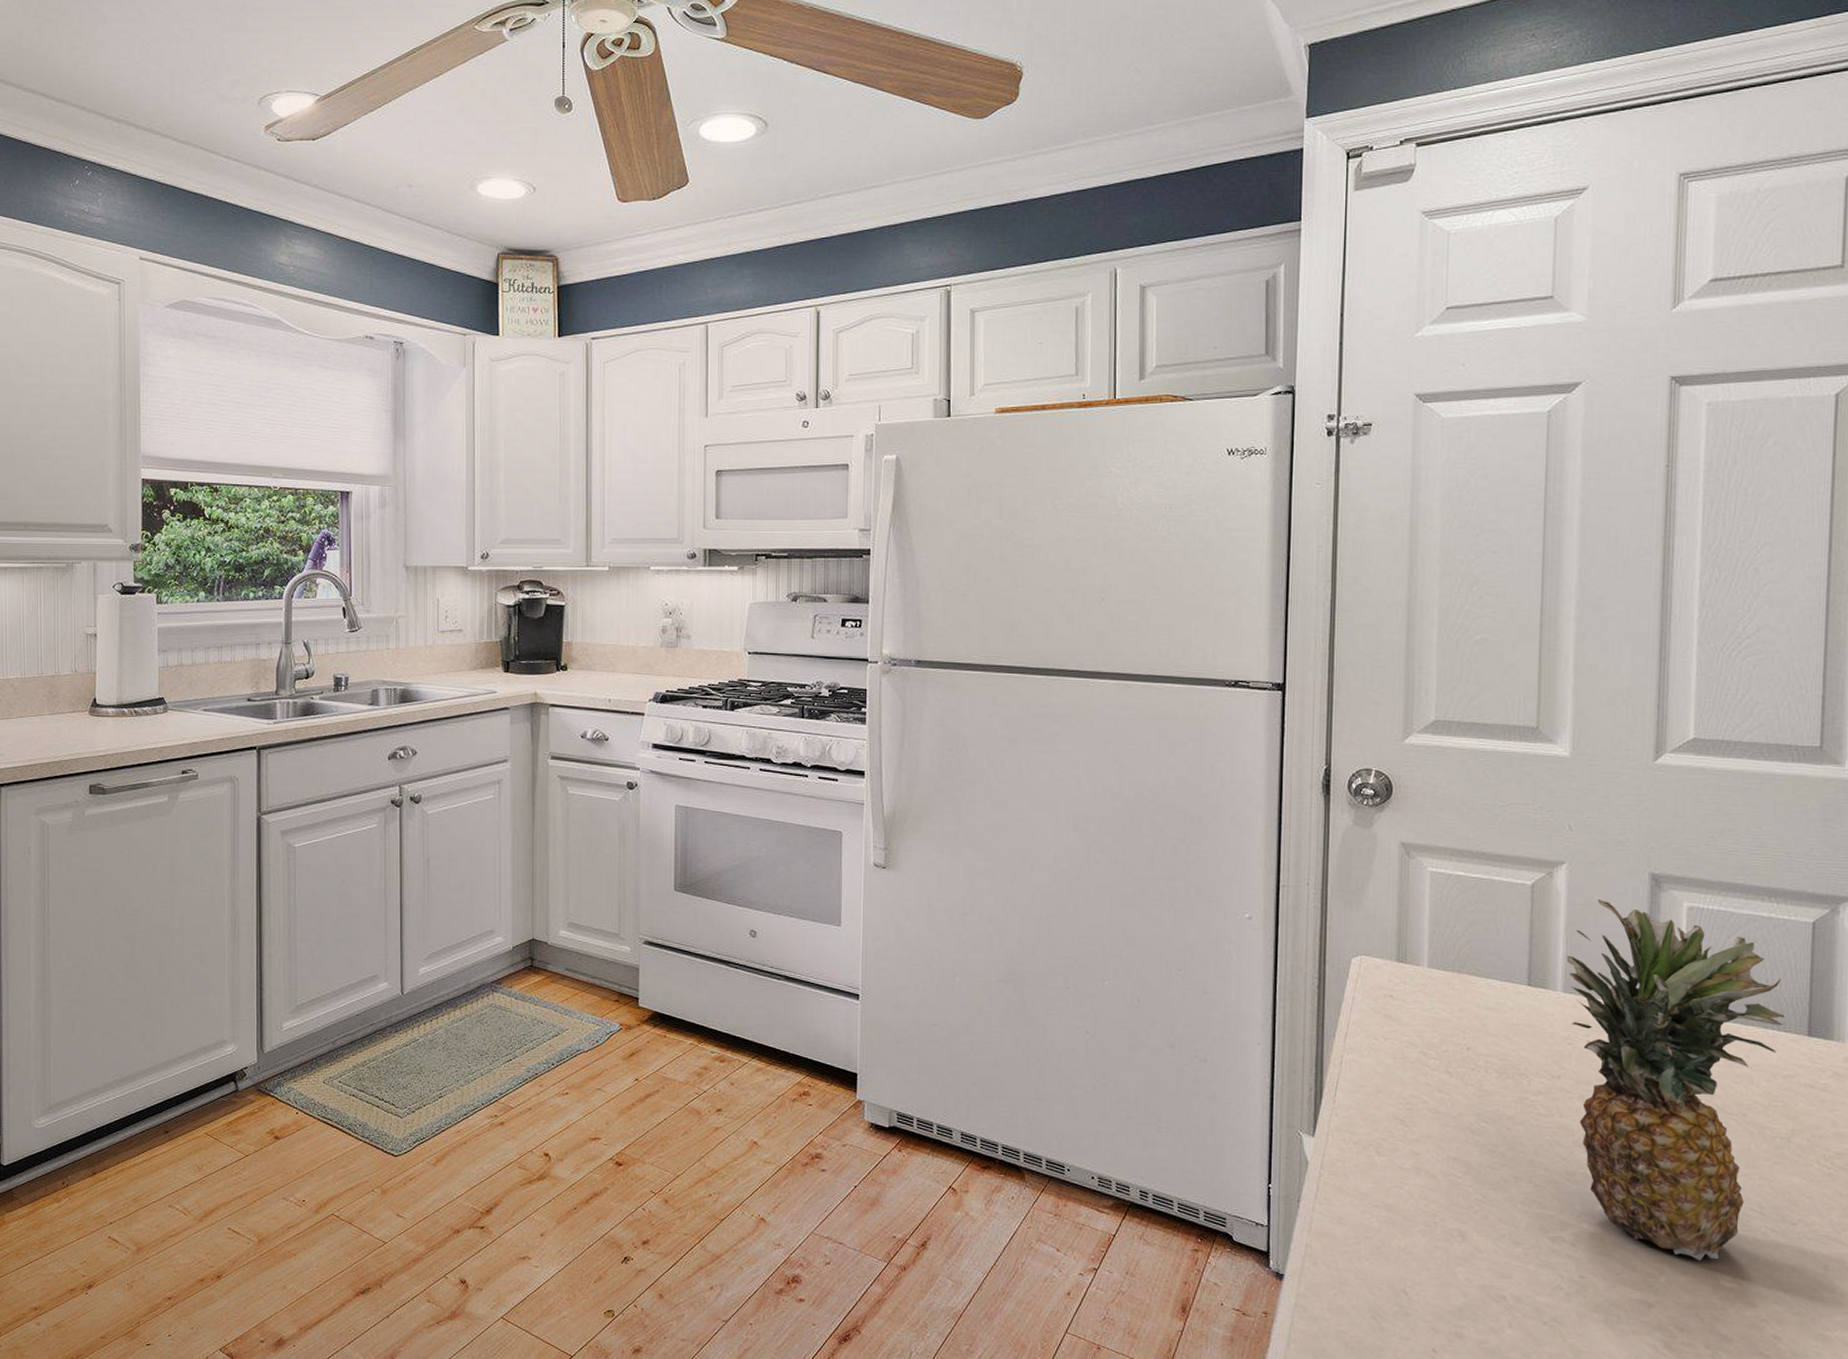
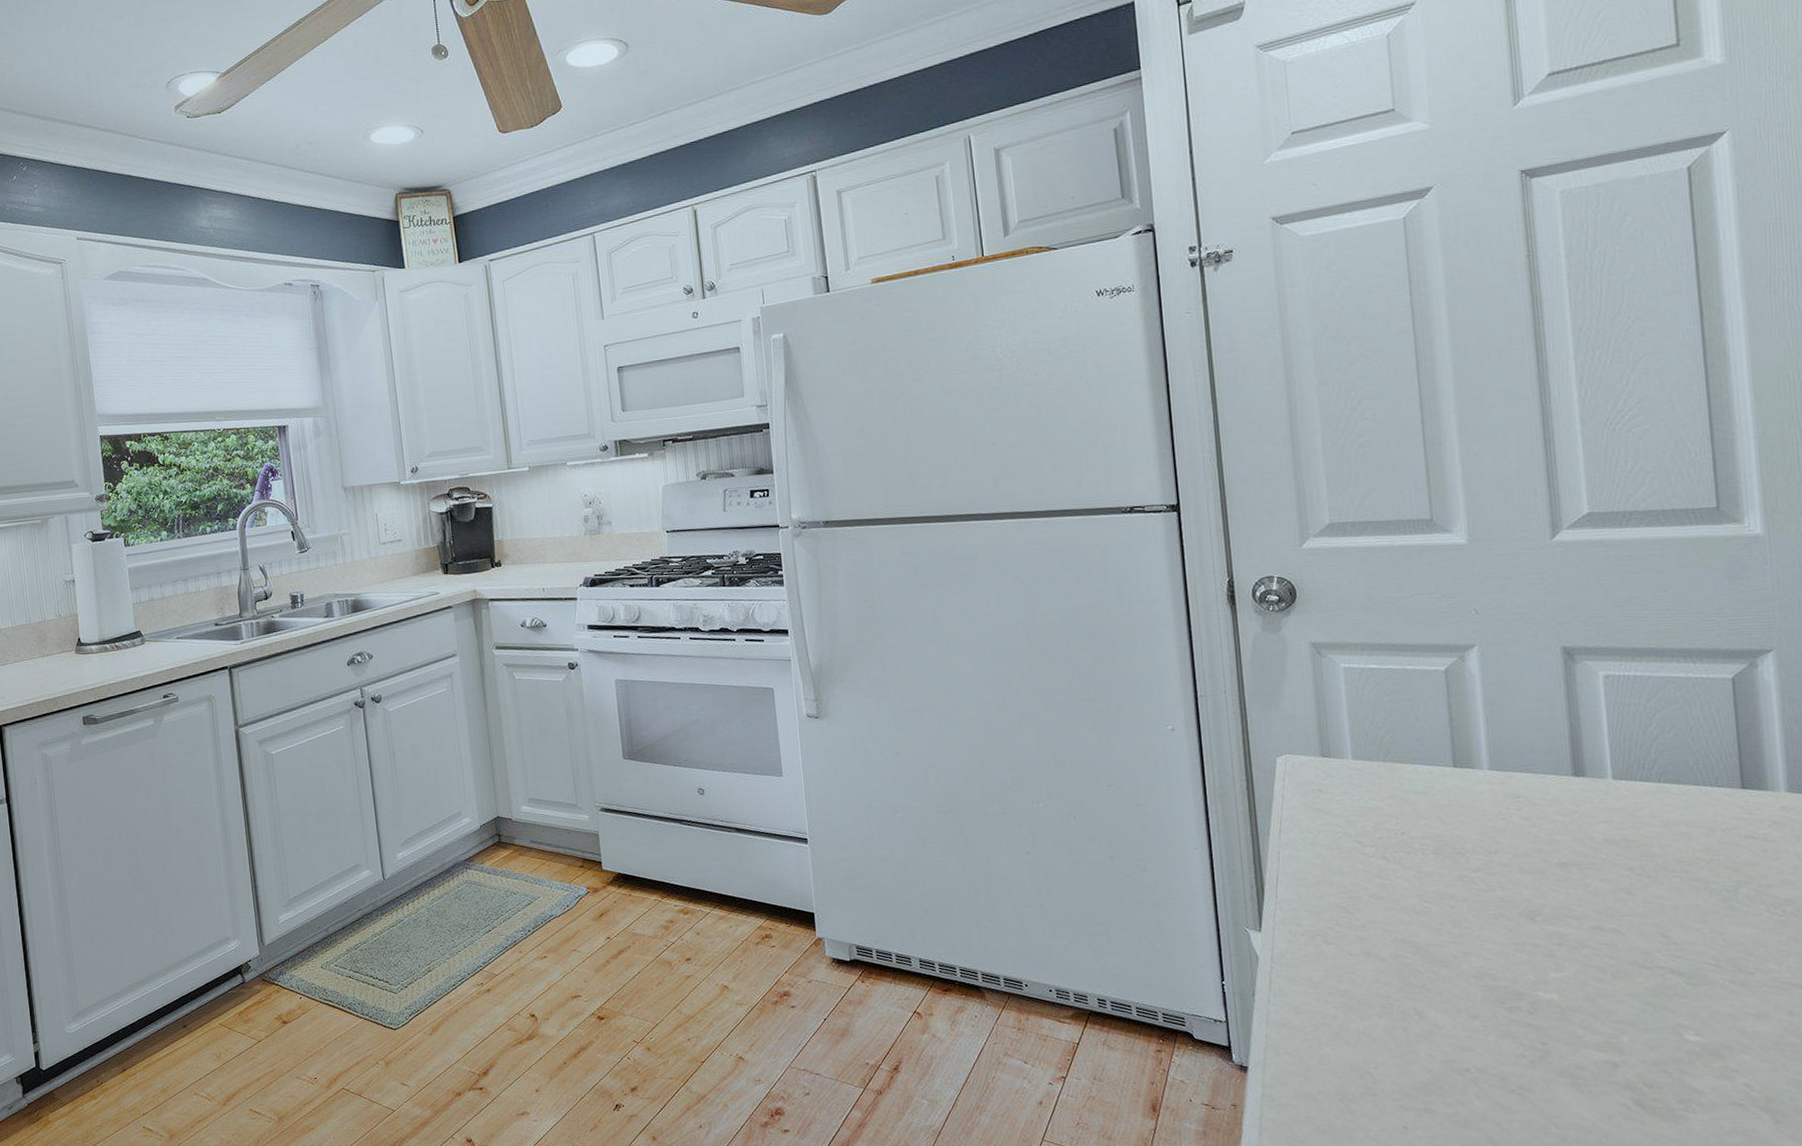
fruit: present [1566,898,1786,1261] -> none [1488,676,1717,1018]

